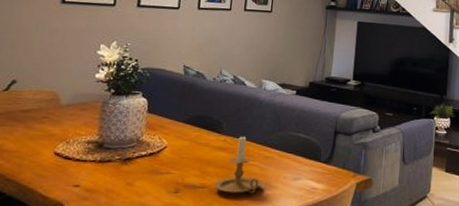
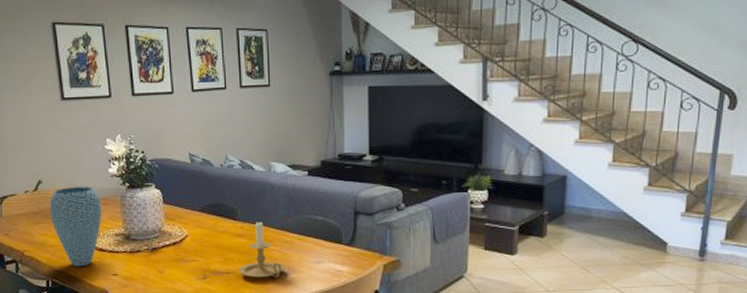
vase: none [15,88,79,176] -> present [49,186,102,267]

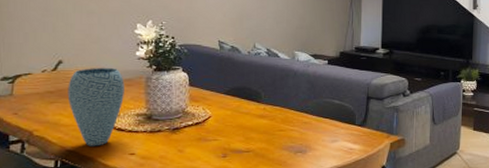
candle holder: present [239,220,285,279] -> none [258,103,302,157]

